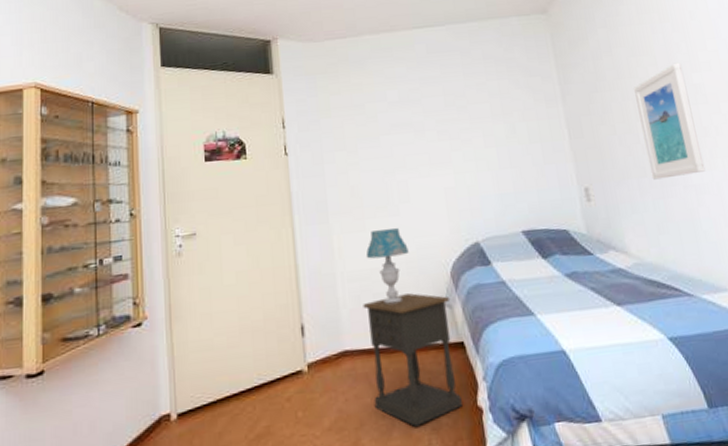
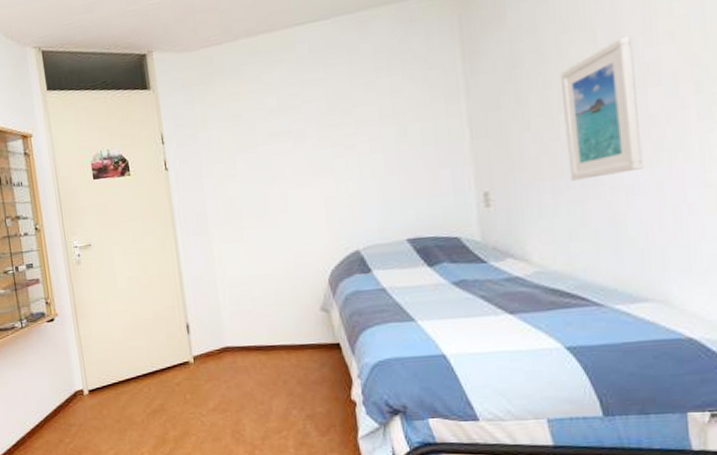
nightstand: present [363,293,462,427] -> none [242,298,336,413]
table lamp: present [365,227,409,304] -> none [244,237,287,308]

